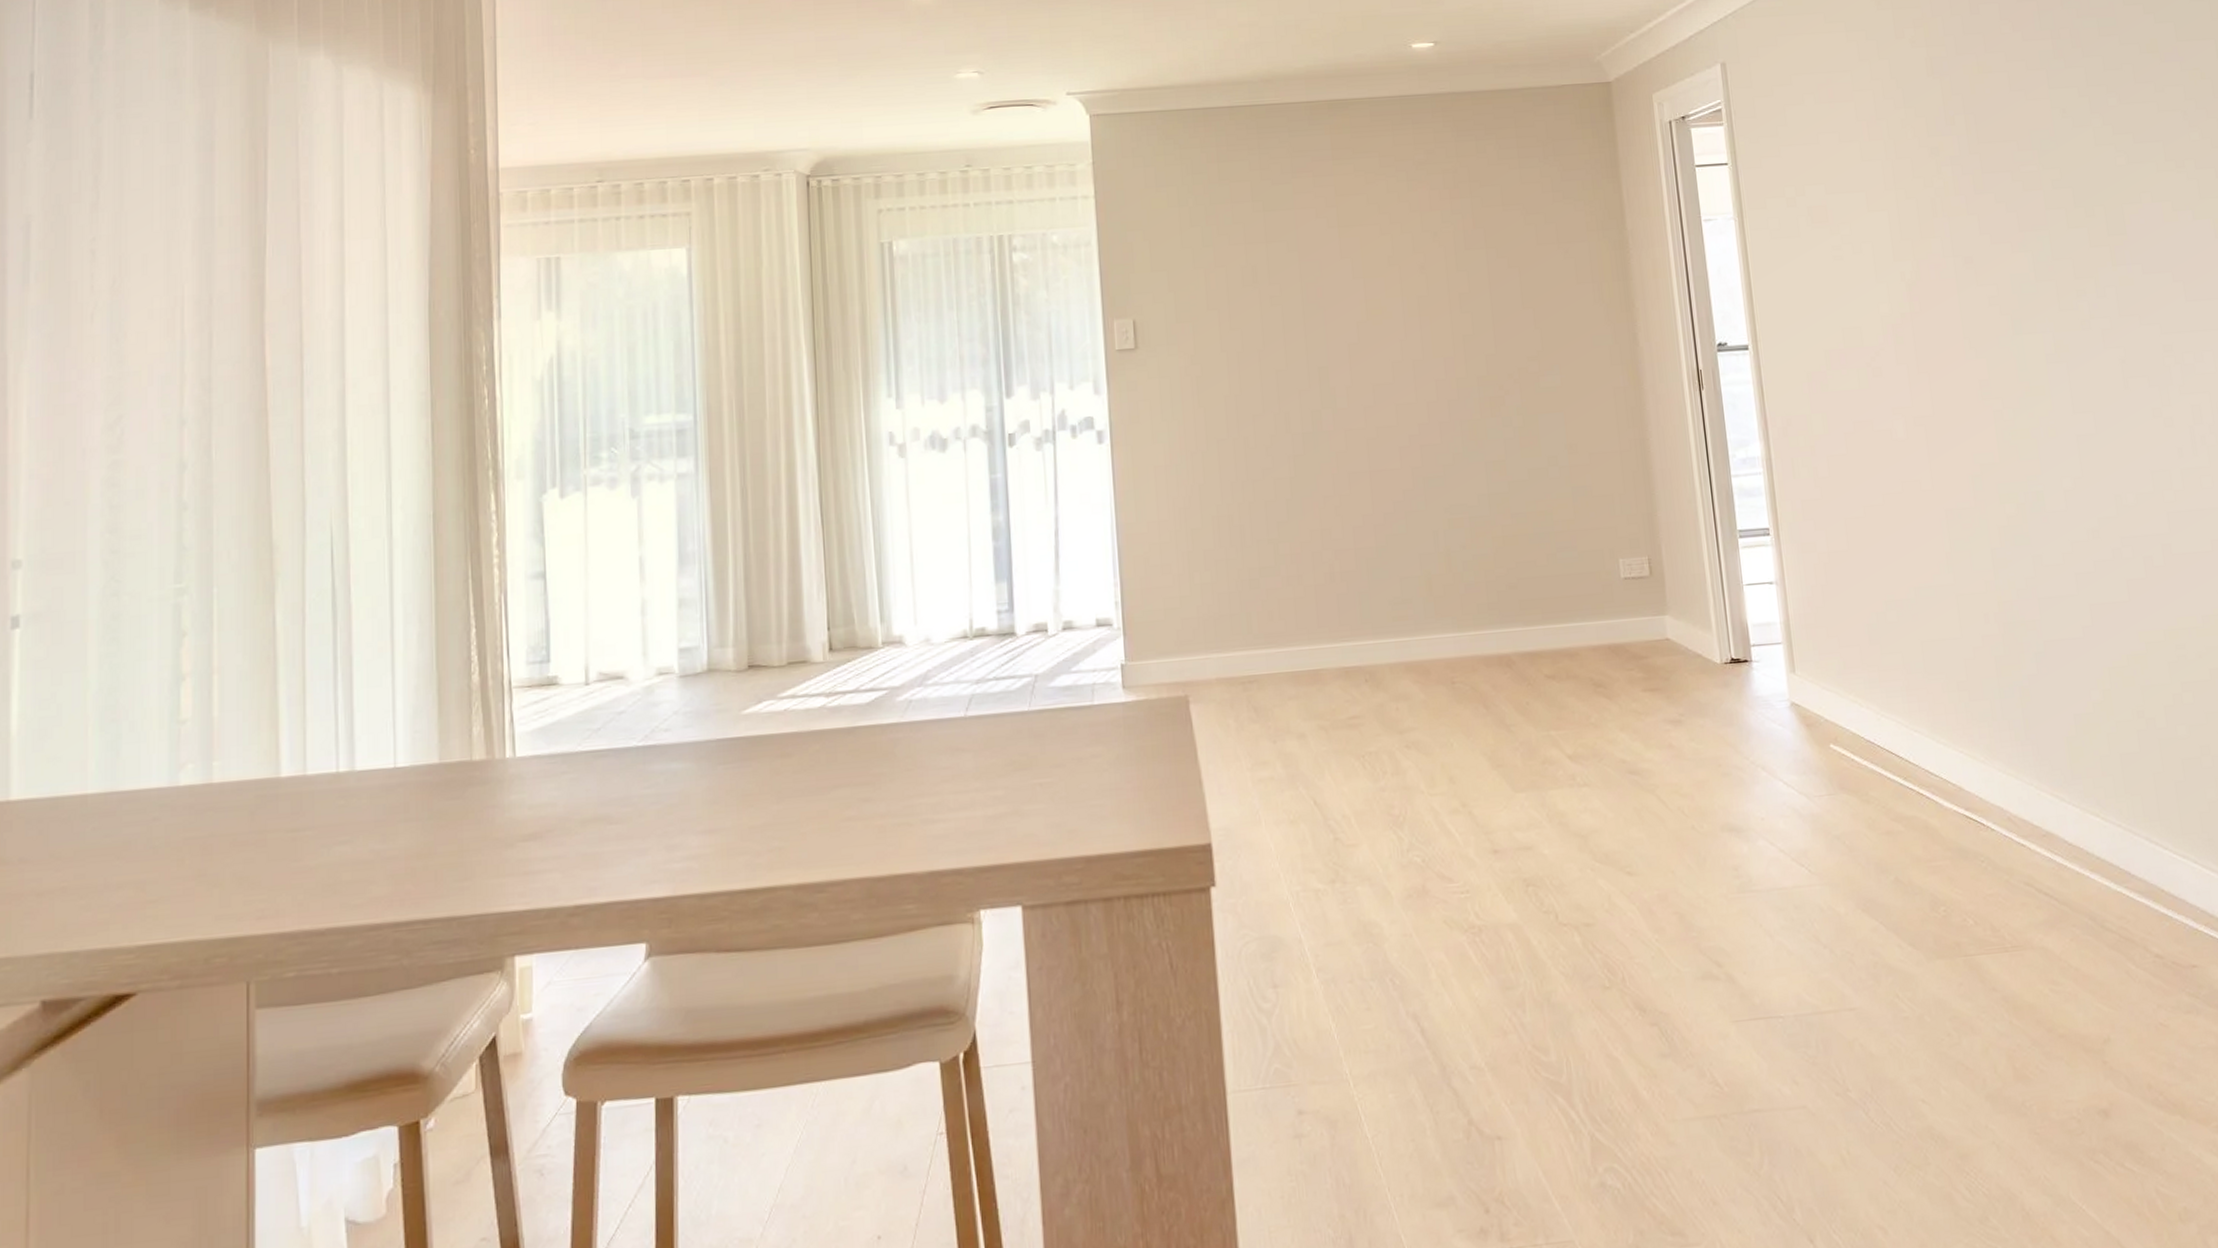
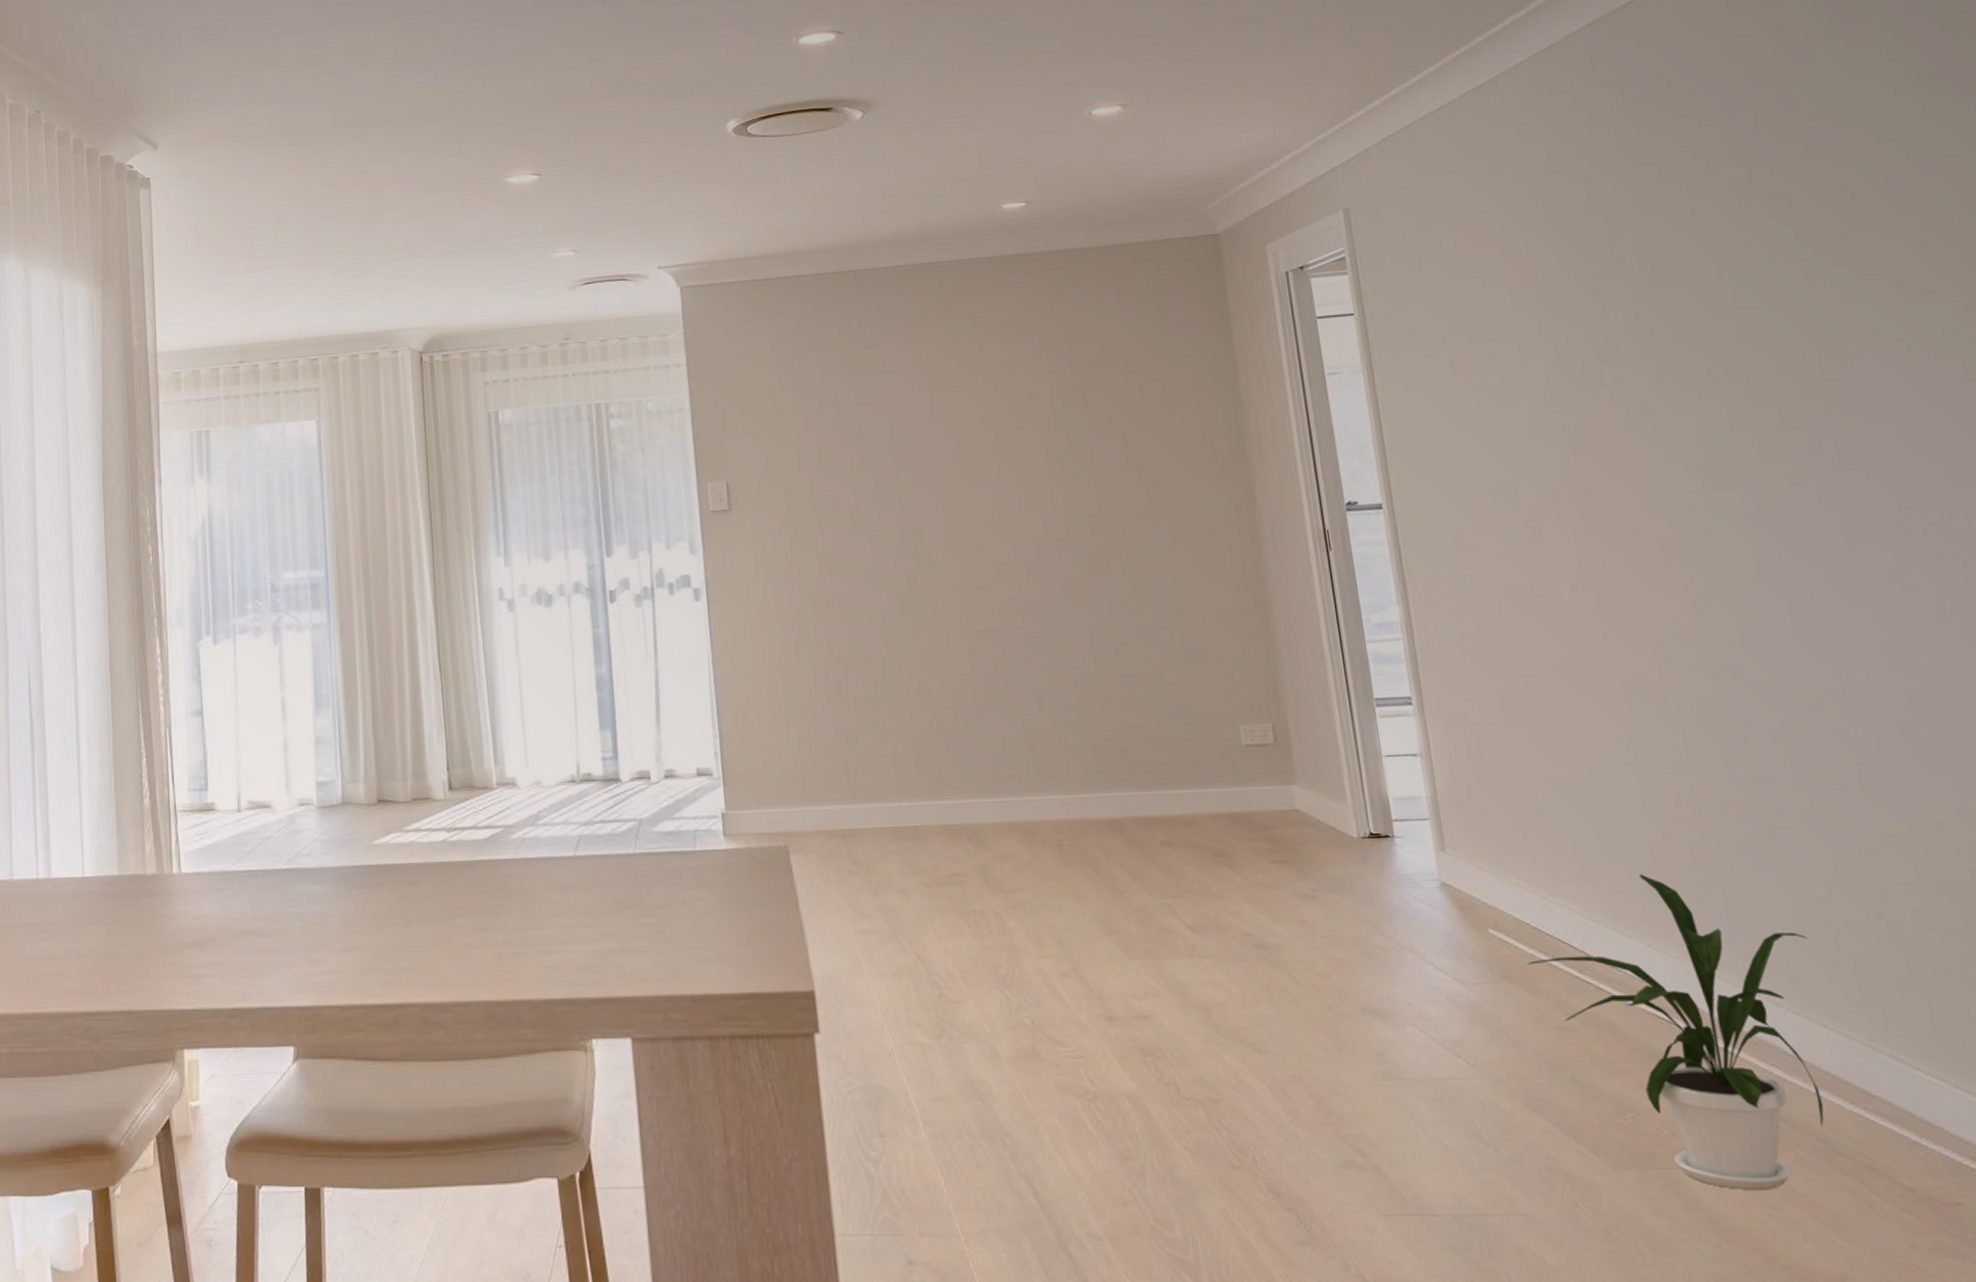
house plant: none [1861,686,2095,969] -> present [1527,874,1825,1191]

